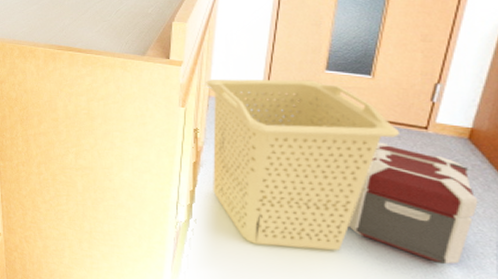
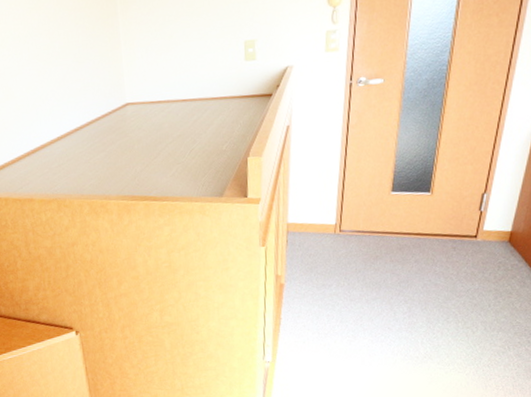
laundry basket: present [206,78,401,251] -> none [284,203,455,371]
storage box: present [347,142,478,264] -> none [414,255,516,358]

